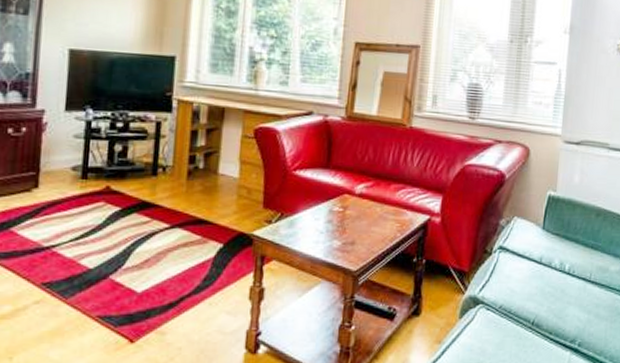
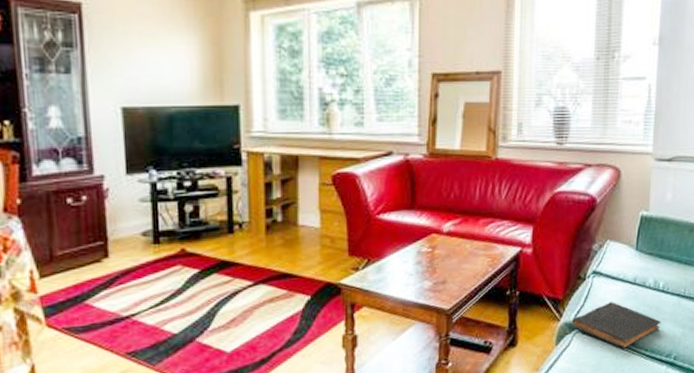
book: none [476,279,566,330] -> present [572,302,661,349]

